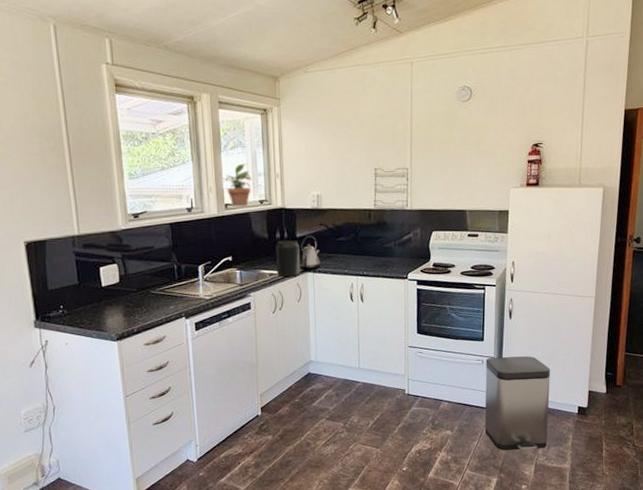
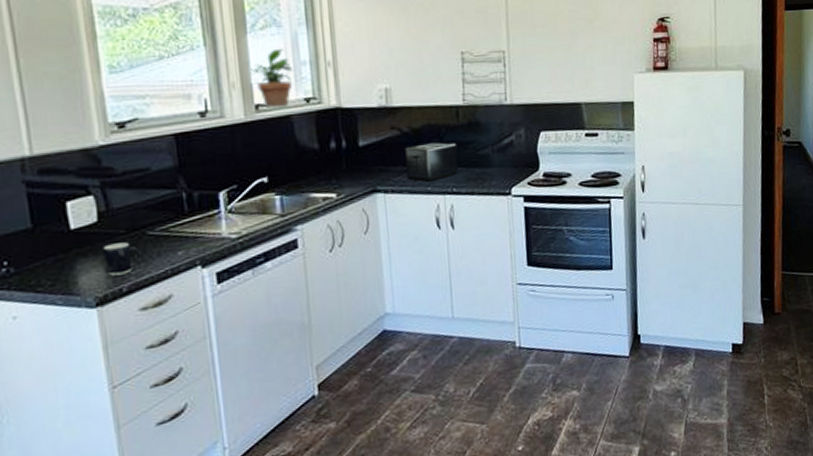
mug: none [122,297,146,320] -> present [102,242,141,276]
soda can: present [276,240,300,278] -> none [330,151,366,202]
kettle: present [298,235,321,271] -> none [363,143,394,192]
toaster: none [329,236,369,266] -> present [404,142,459,182]
pedal bin: present [484,356,551,450] -> none [616,284,698,410]

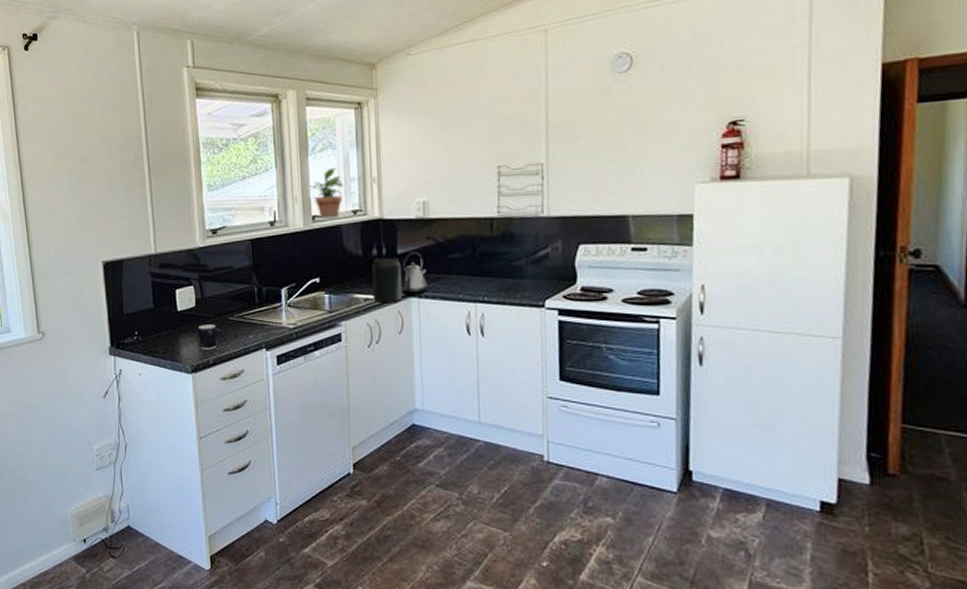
soda can: none [330,151,366,202] -> present [372,258,402,304]
kettle: none [363,143,394,192] -> present [400,251,428,296]
toaster: present [404,142,459,182] -> none [438,252,491,290]

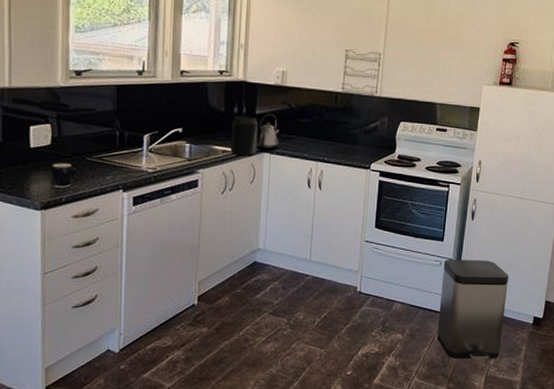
potted plant: present [310,167,344,220] -> none [181,29,214,76]
pedal bin: none [663,418,771,559] -> present [437,259,509,359]

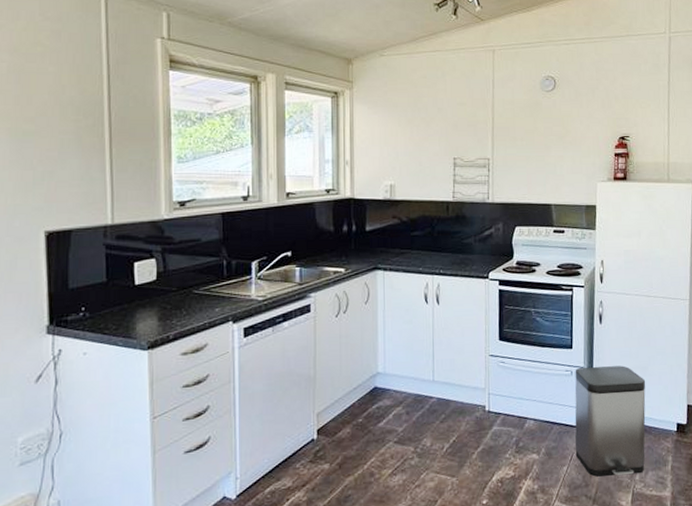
mug: present [51,163,79,188] -> none [157,298,186,325]
soda can: present [231,116,259,157] -> none [342,234,370,276]
kettle: present [255,113,280,152] -> none [367,229,392,269]

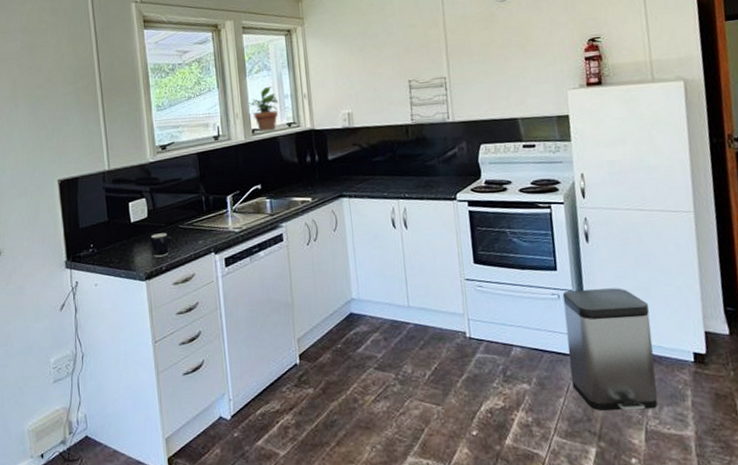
mug: none [157,298,186,325] -> present [150,233,175,258]
potted plant: none [286,148,319,197] -> present [249,86,279,132]

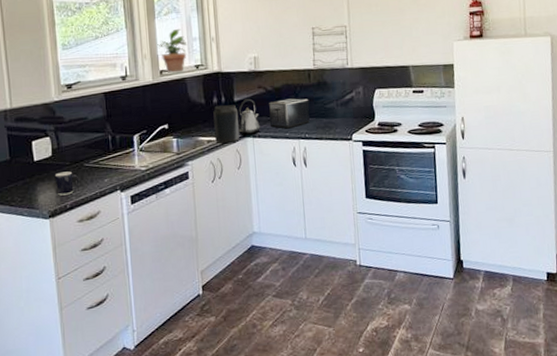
soda can: none [306,163,335,205] -> present [213,105,239,144]
kettle: none [332,156,357,196] -> present [237,98,260,136]
toaster: none [364,155,409,189] -> present [268,98,310,129]
pedal bin: present [562,288,658,411] -> none [441,218,516,325]

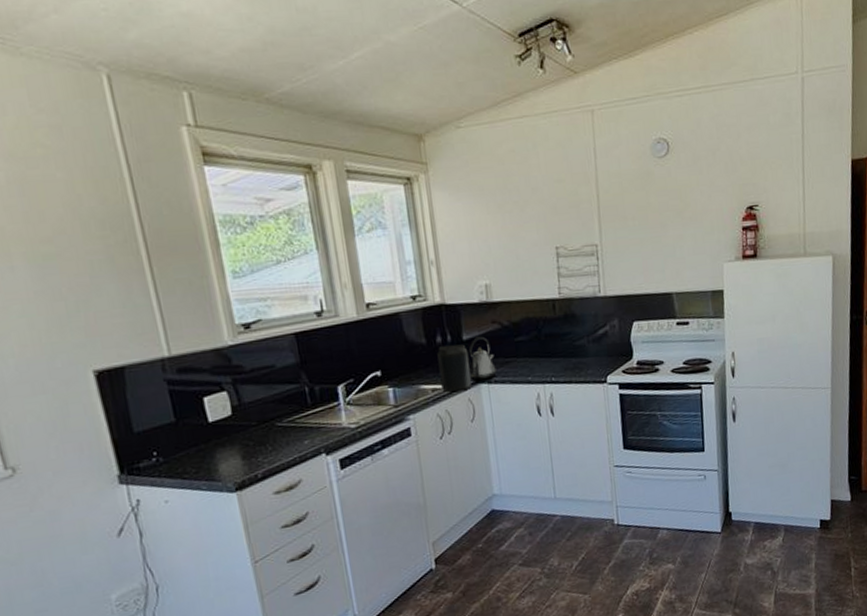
mug: present [54,171,80,196] -> none [237,433,272,464]
potted plant: present [157,28,188,74] -> none [360,249,400,307]
toaster: present [268,98,310,129] -> none [505,334,556,372]

